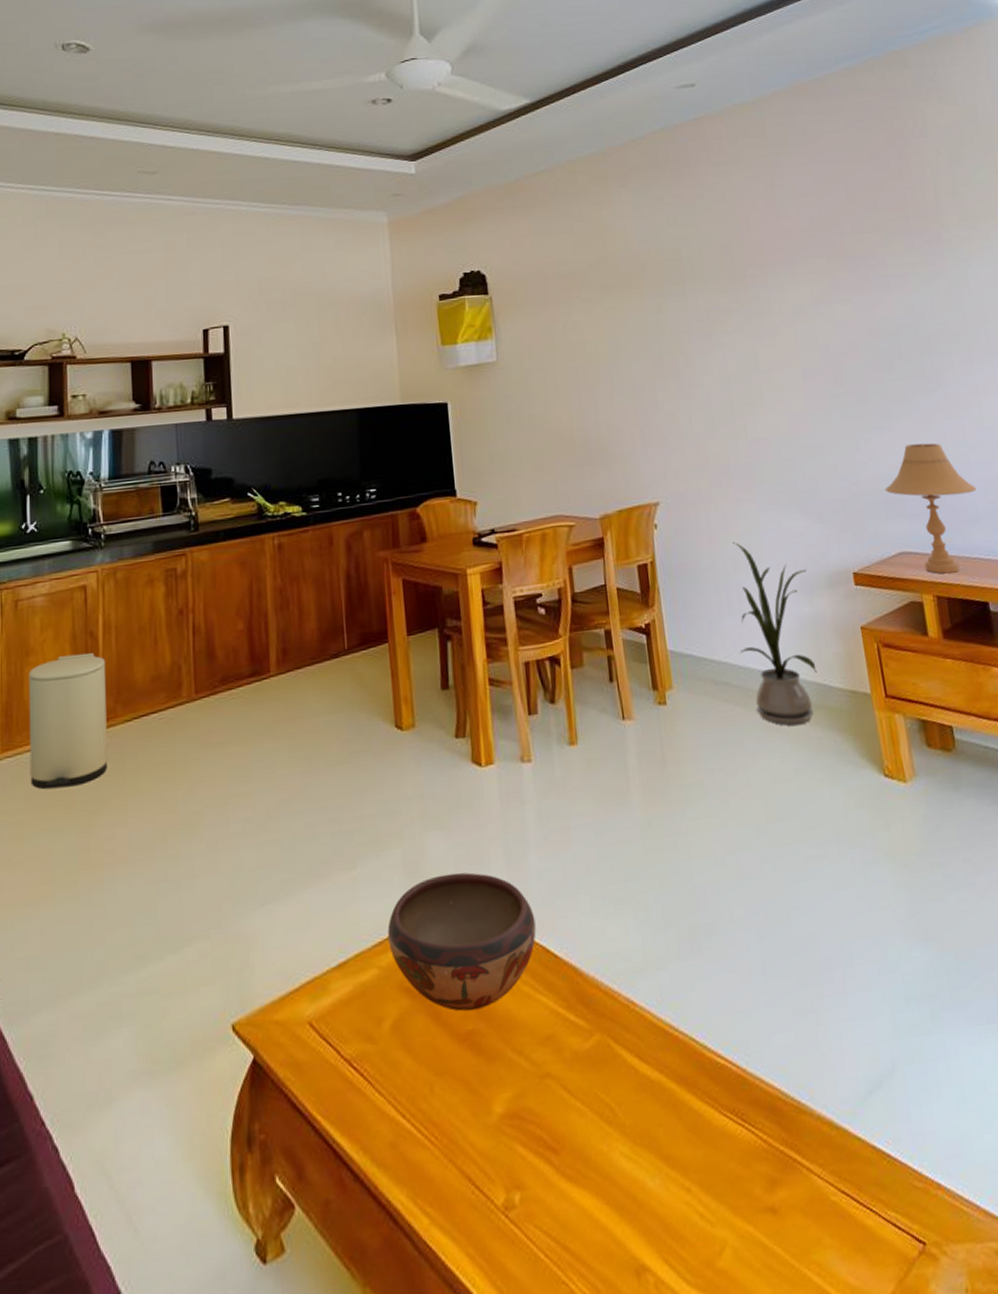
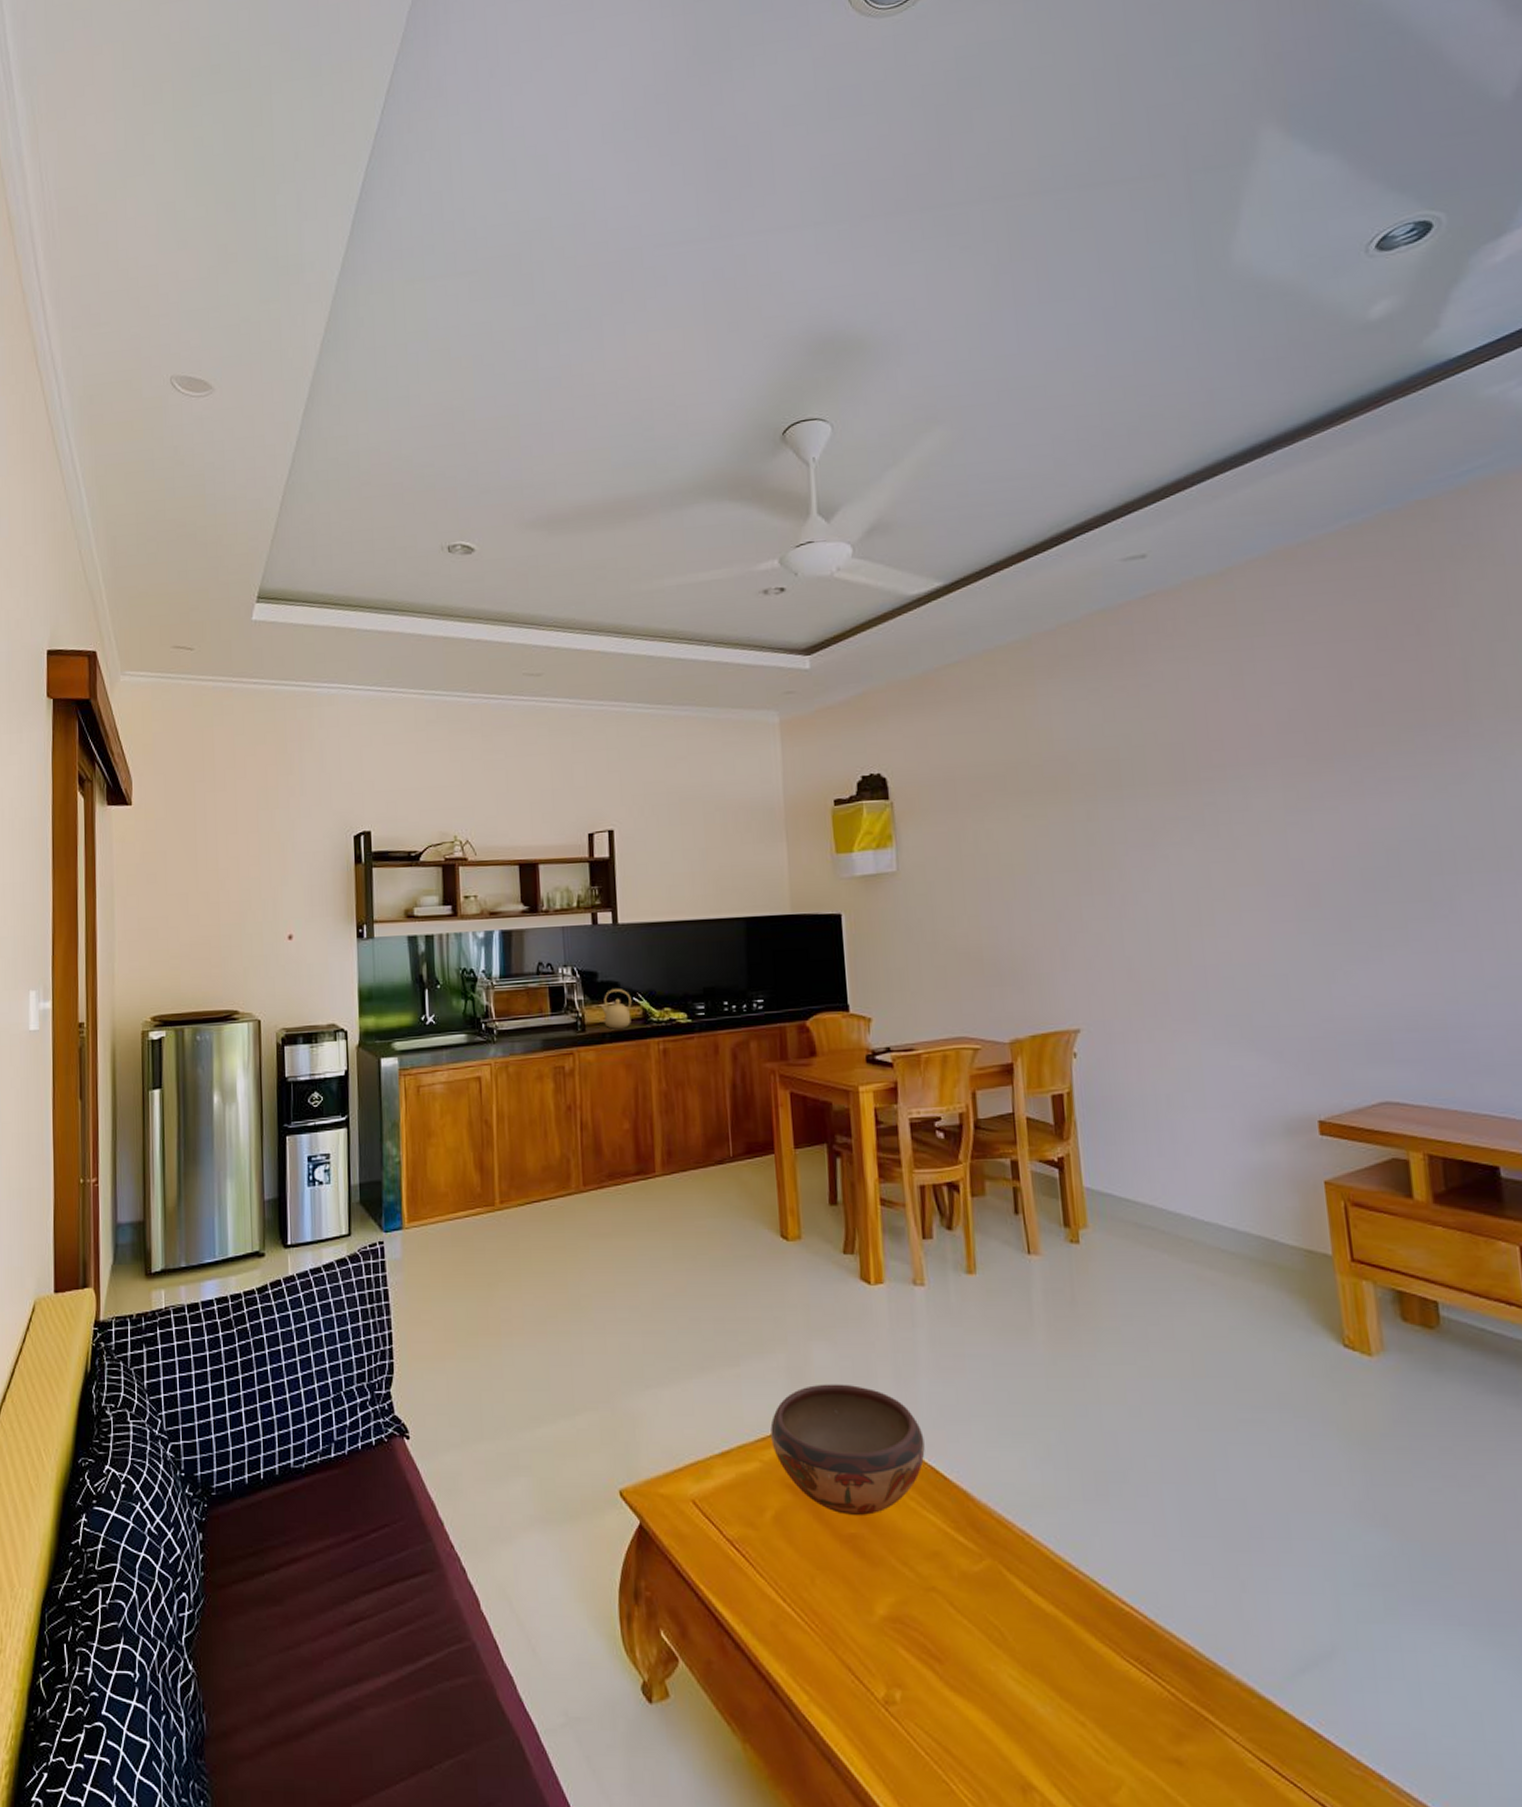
pedal bin: present [28,653,108,790] -> none [431,1139,503,1259]
teapot: none [214,485,247,528] -> present [600,989,632,1031]
house plant: present [732,542,817,726] -> none [1167,1077,1265,1280]
lamp: present [884,443,976,574] -> none [1367,978,1493,1130]

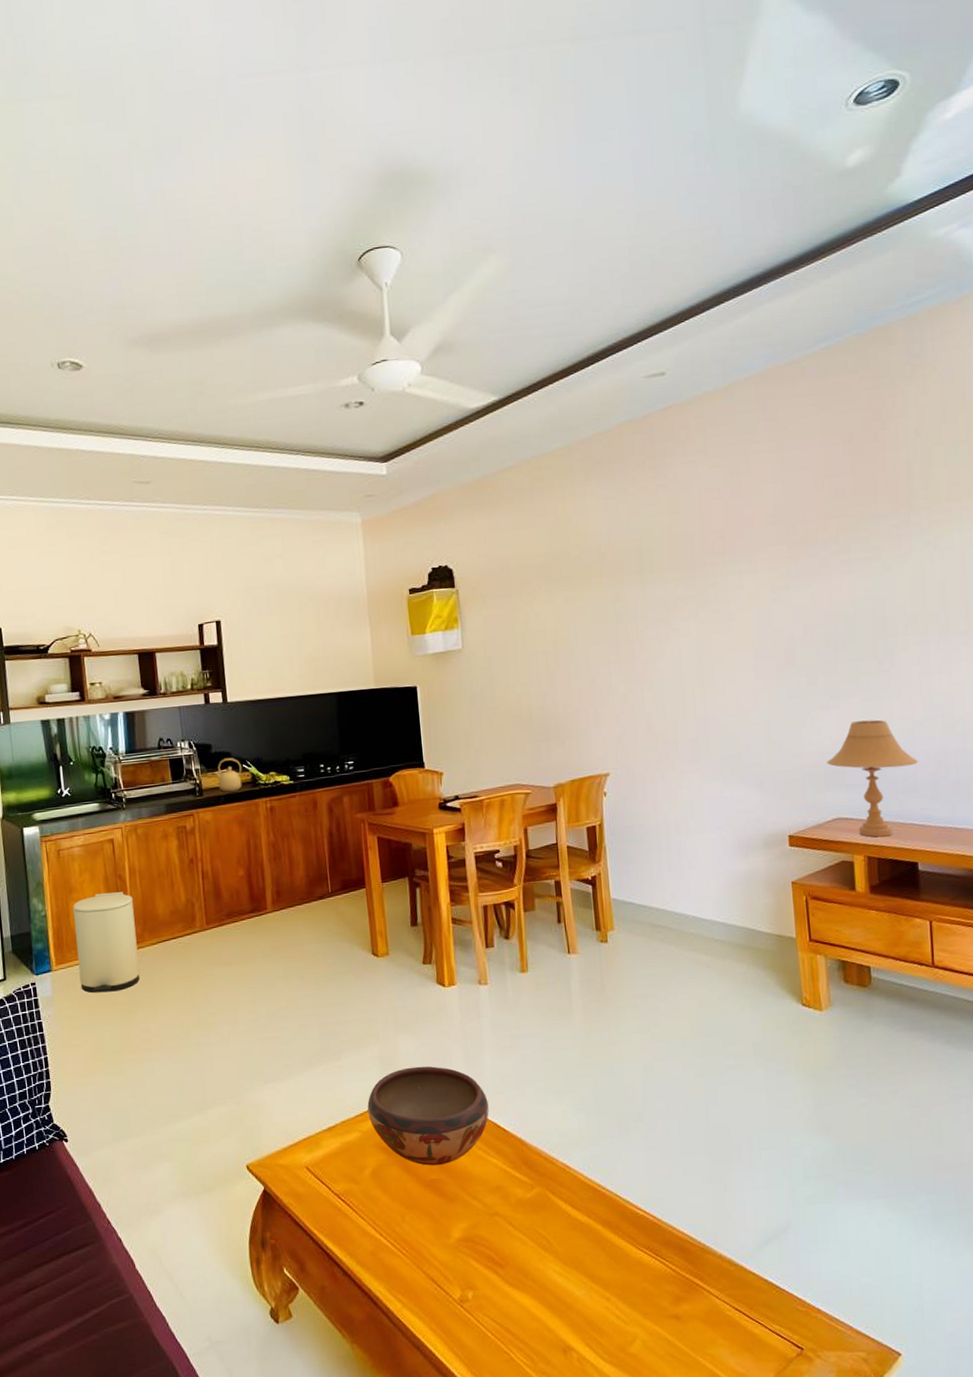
pedal bin: none [431,1139,503,1259] -> present [73,892,140,993]
lamp: none [1367,978,1493,1130] -> present [826,719,918,838]

